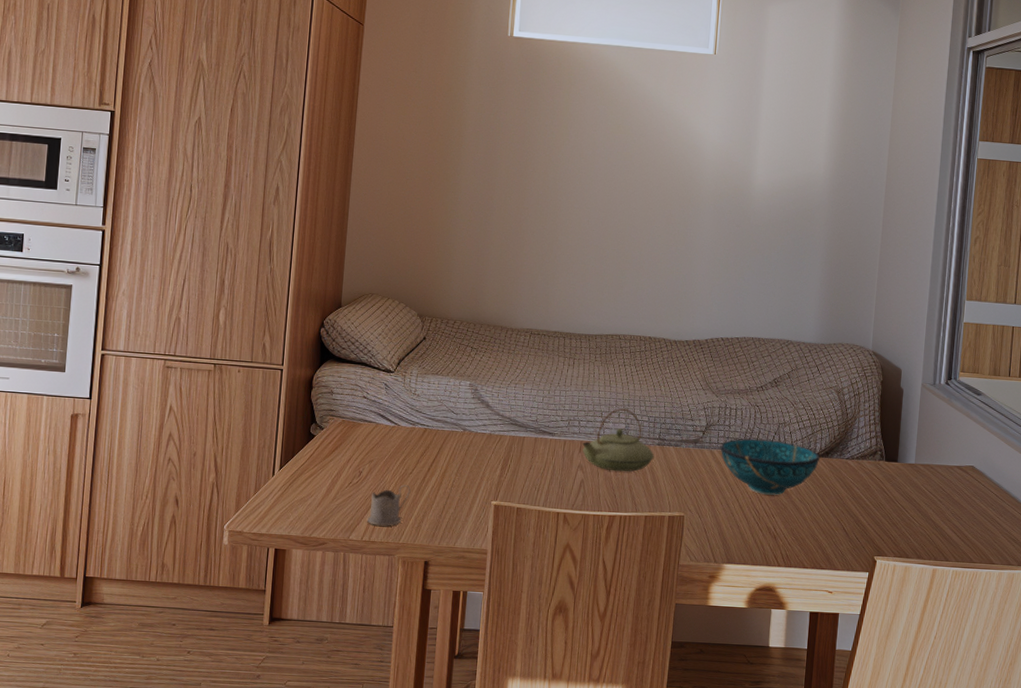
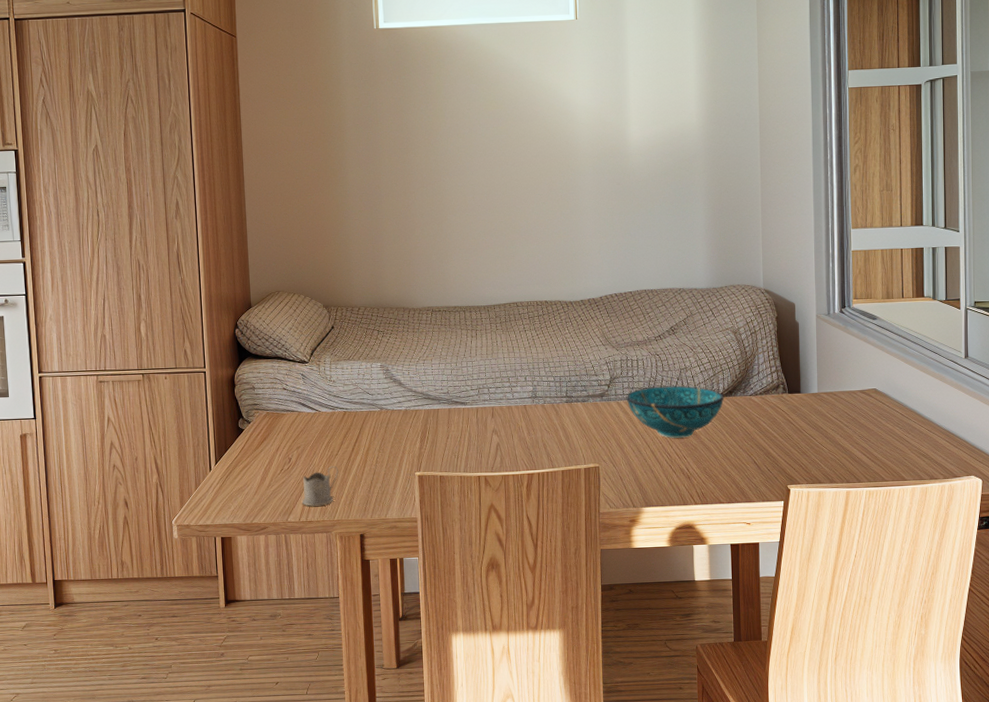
teapot: present [582,408,655,472] -> none [494,372,564,432]

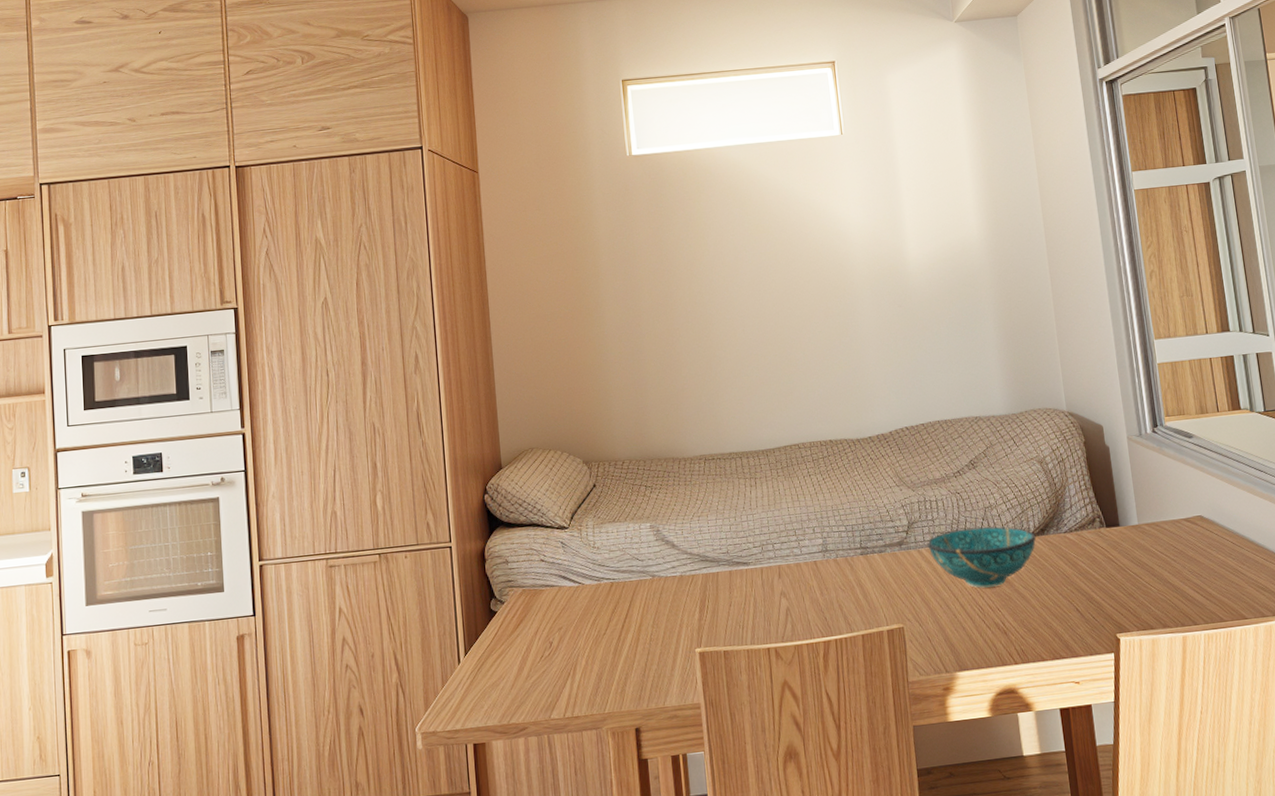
tea glass holder: present [302,466,339,506] -> none [567,647,608,699]

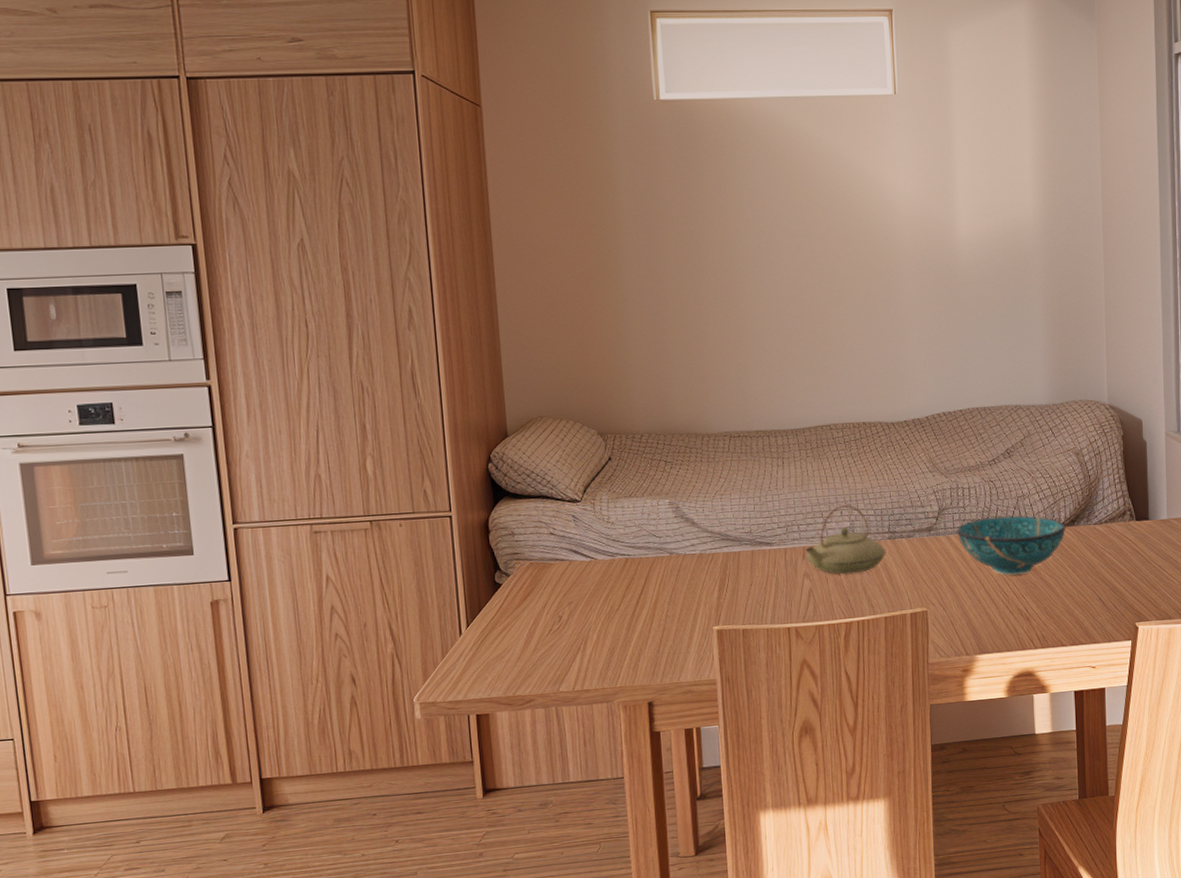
teapot: none [780,522,860,592] -> present [805,505,887,574]

